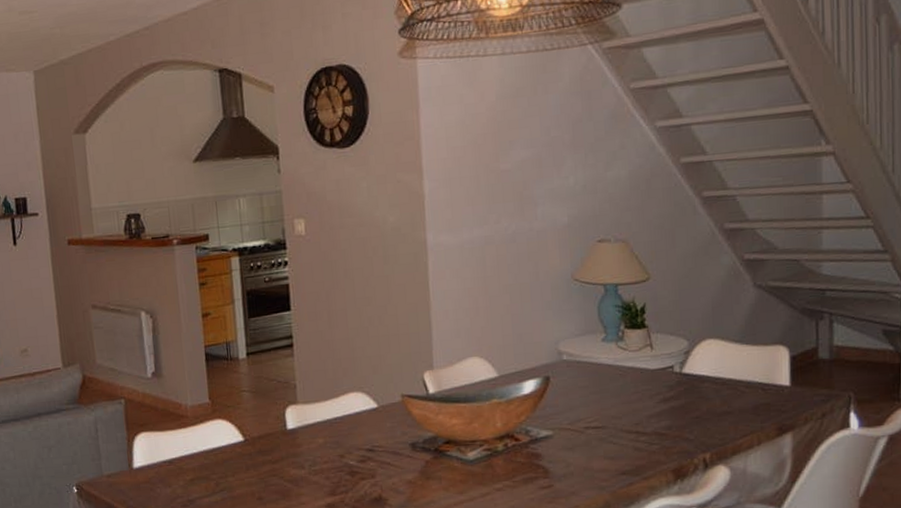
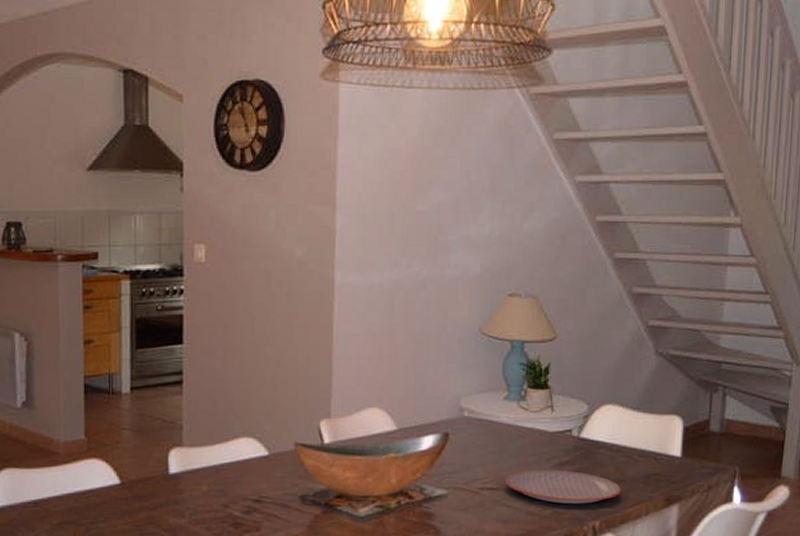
plate: none [609,405,730,438] -> present [504,469,621,505]

